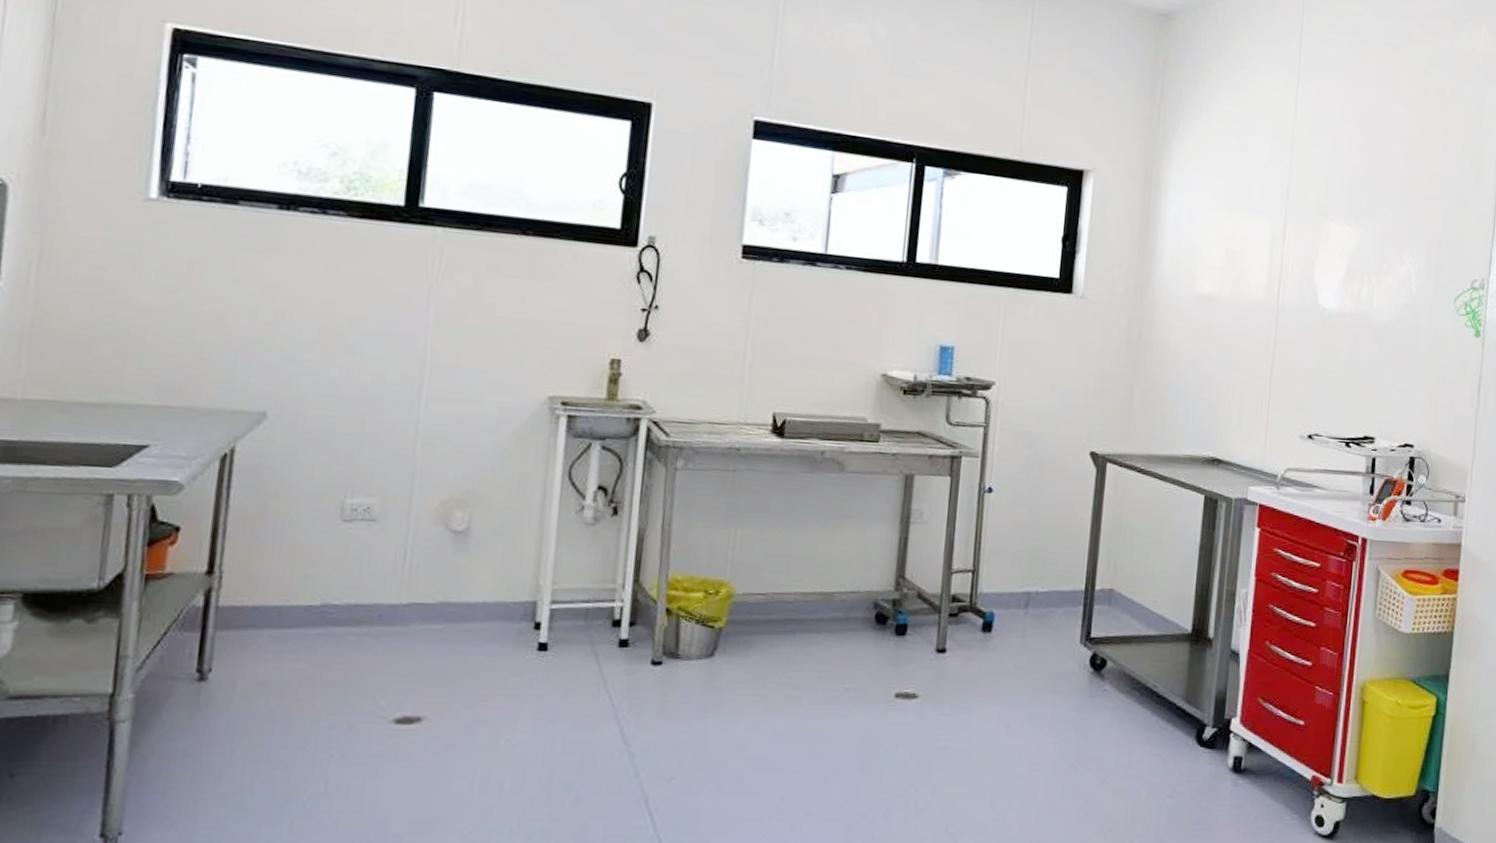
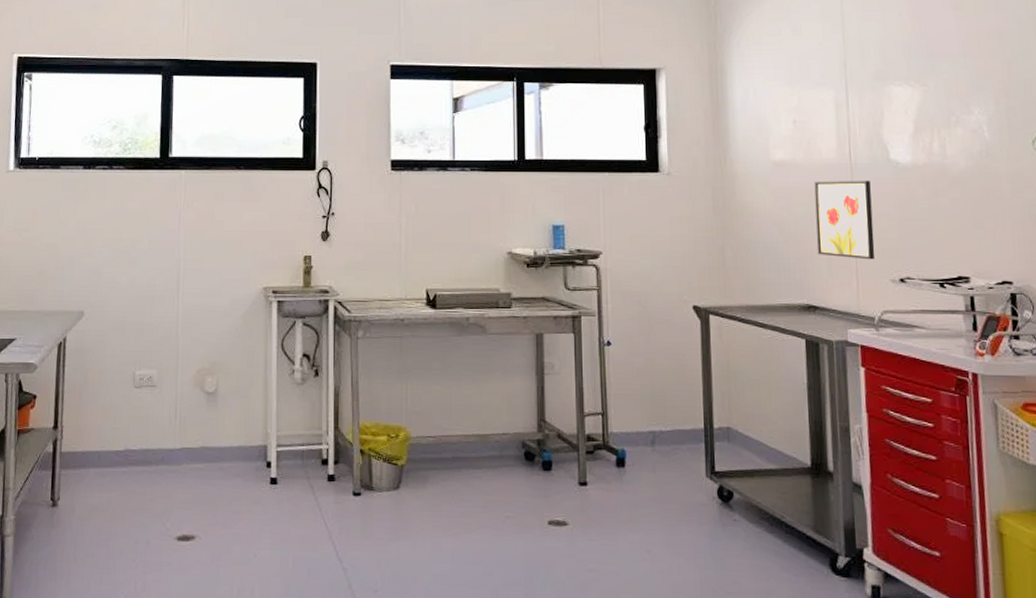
wall art: none [1230,320,1295,413] -> present [814,180,875,260]

